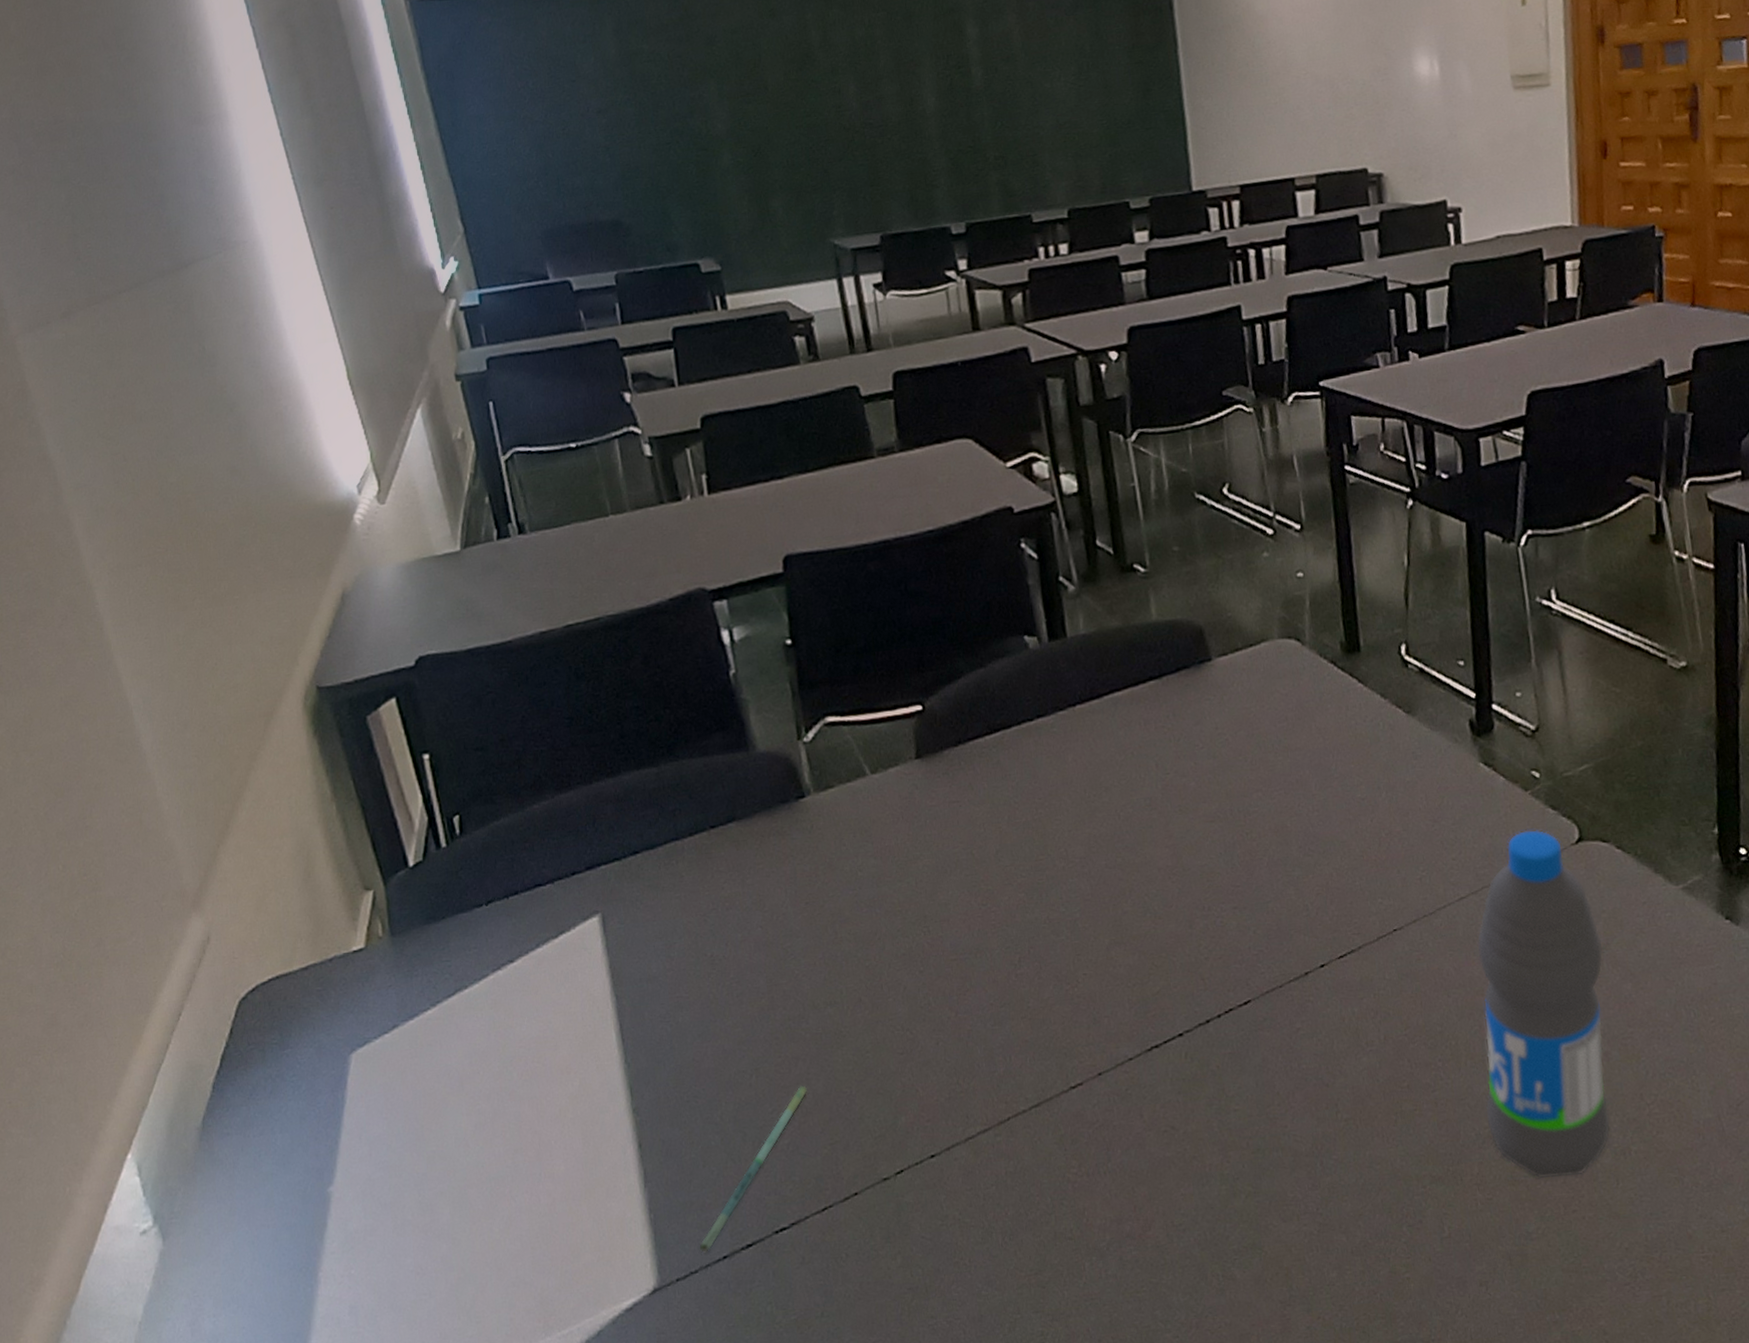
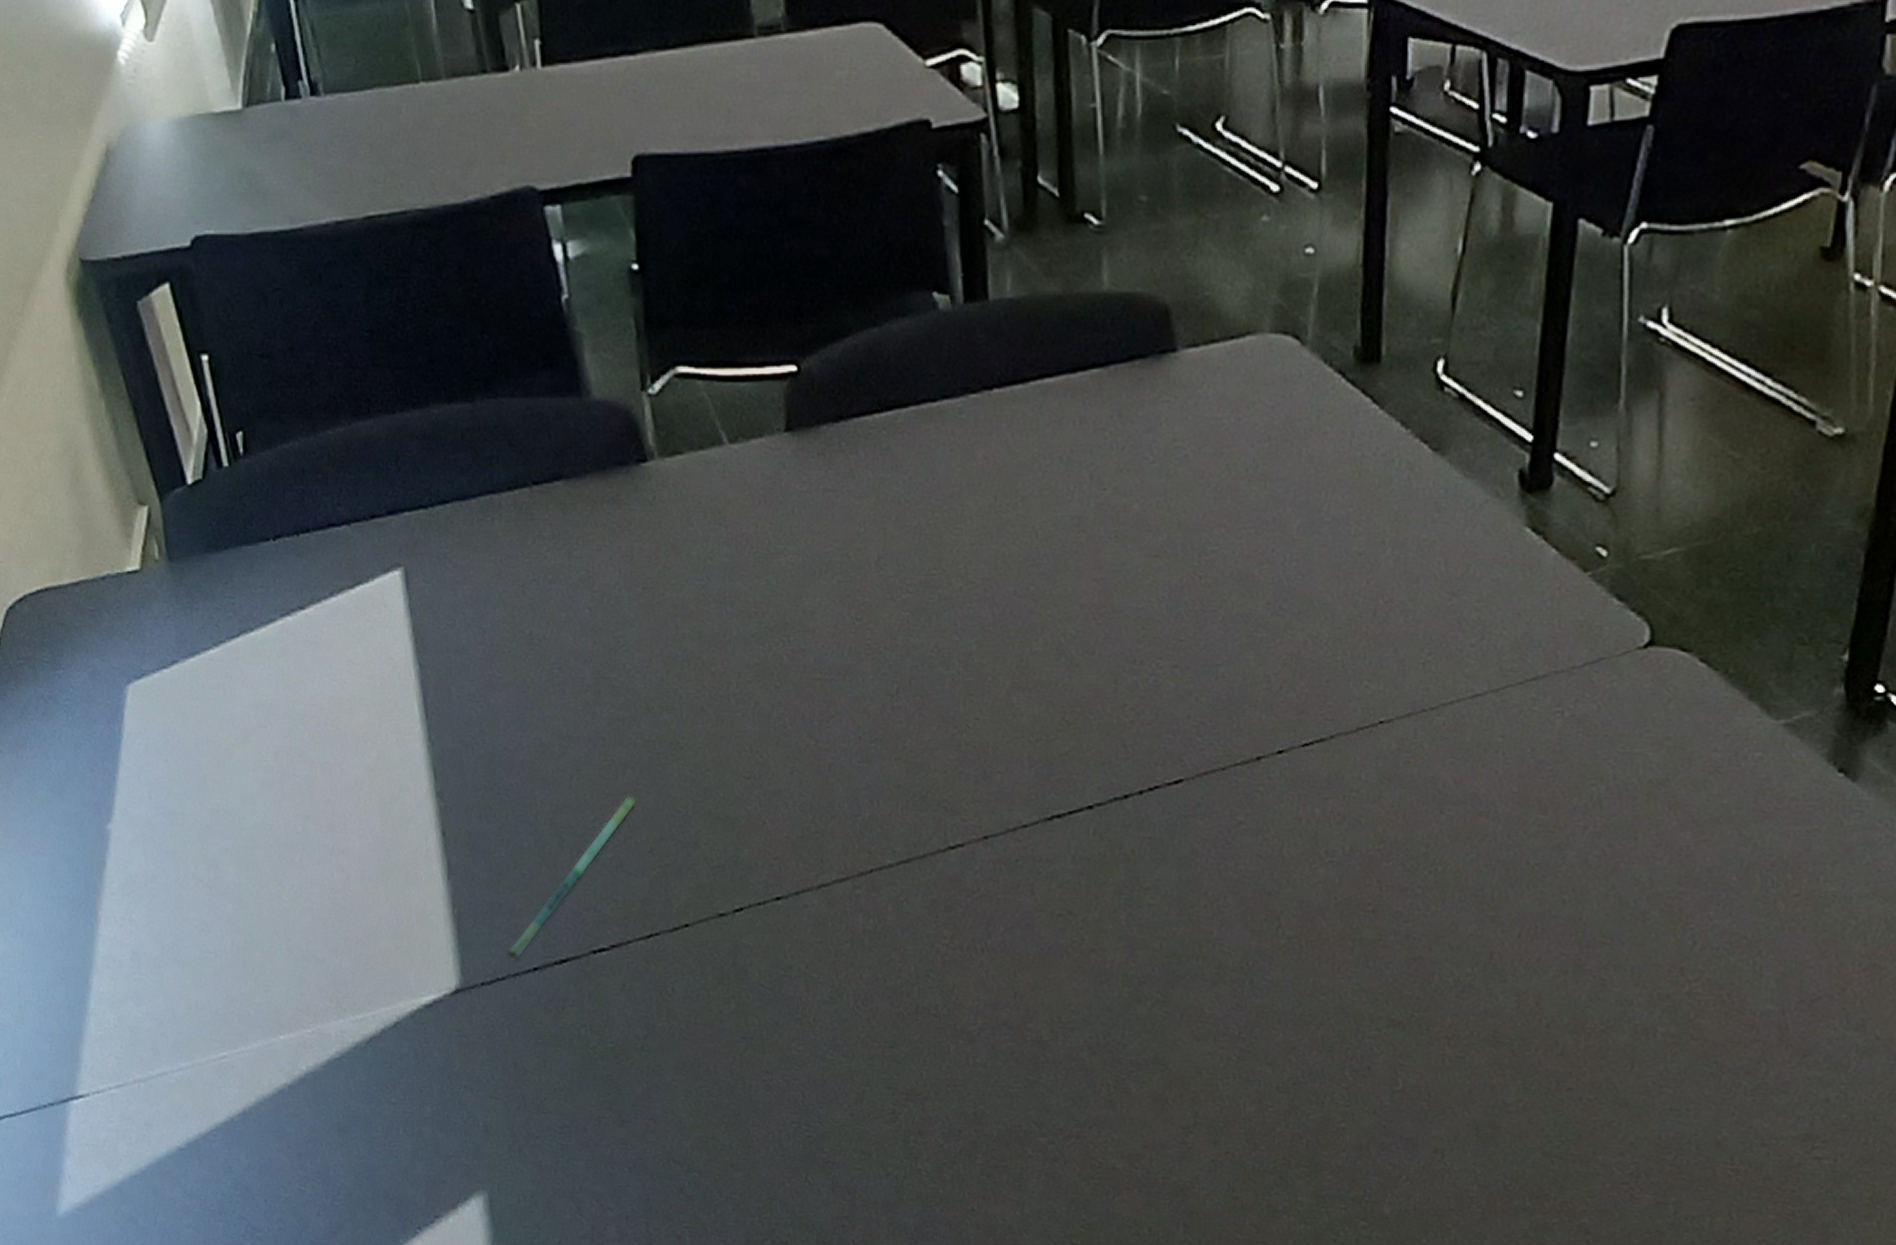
water bottle: present [1476,829,1611,1179] -> none [1471,622,1660,1050]

